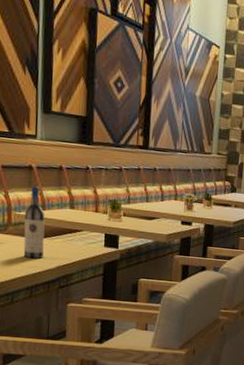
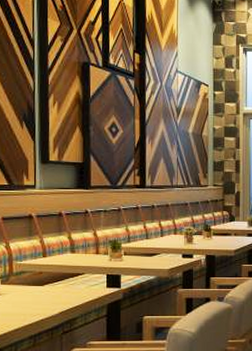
wine bottle: present [23,186,45,259] -> none [26,234,46,307]

